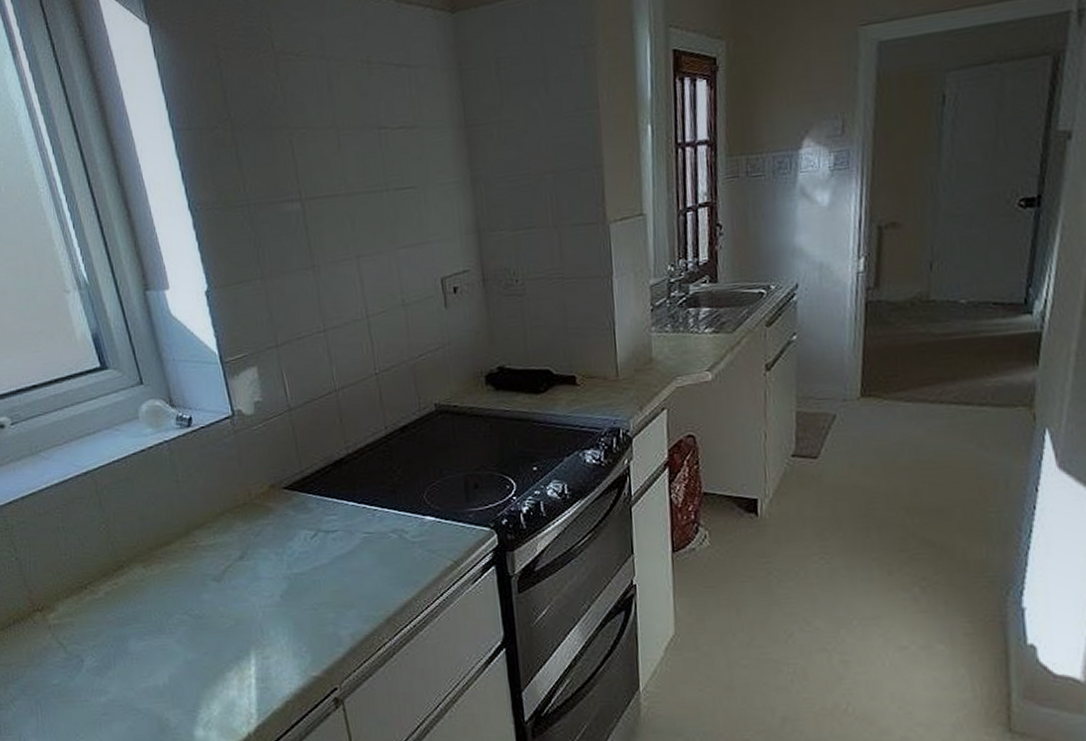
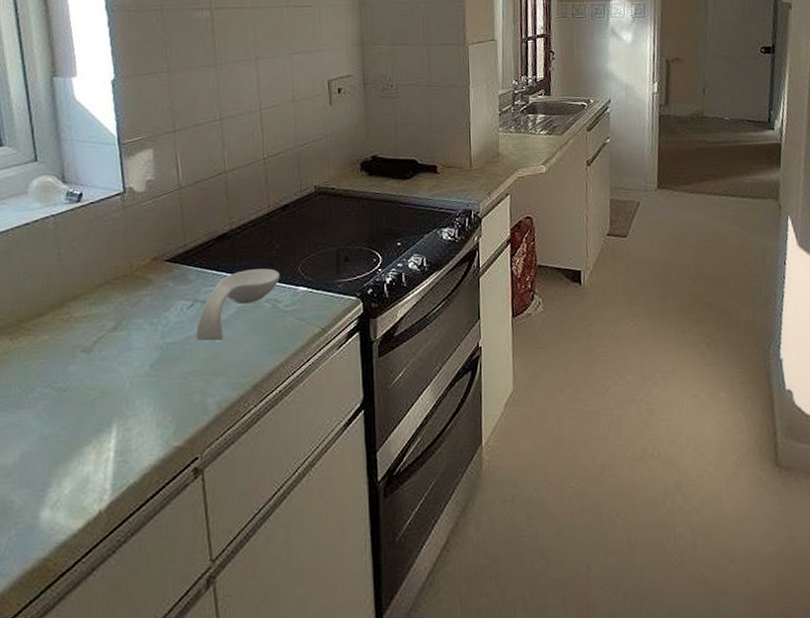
spoon rest: none [322,496,405,573] -> present [196,268,280,341]

